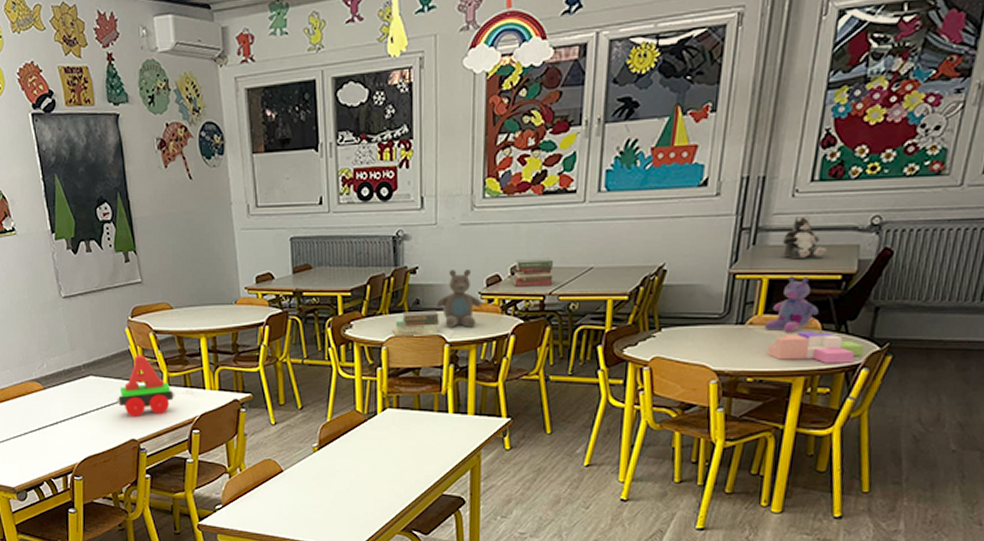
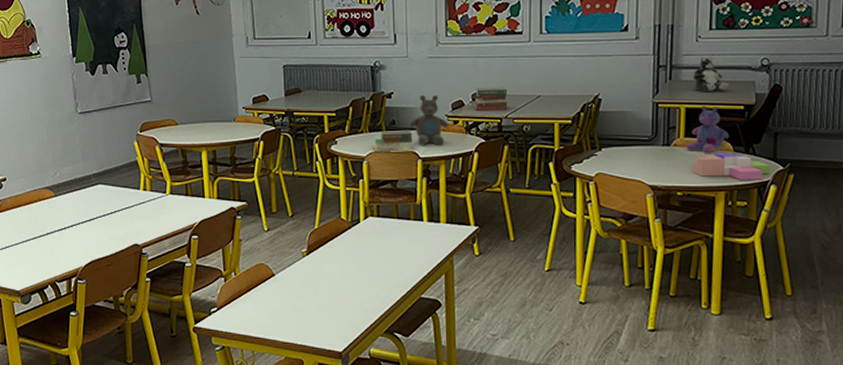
toy car: present [117,355,175,416] -> none [123,166,177,223]

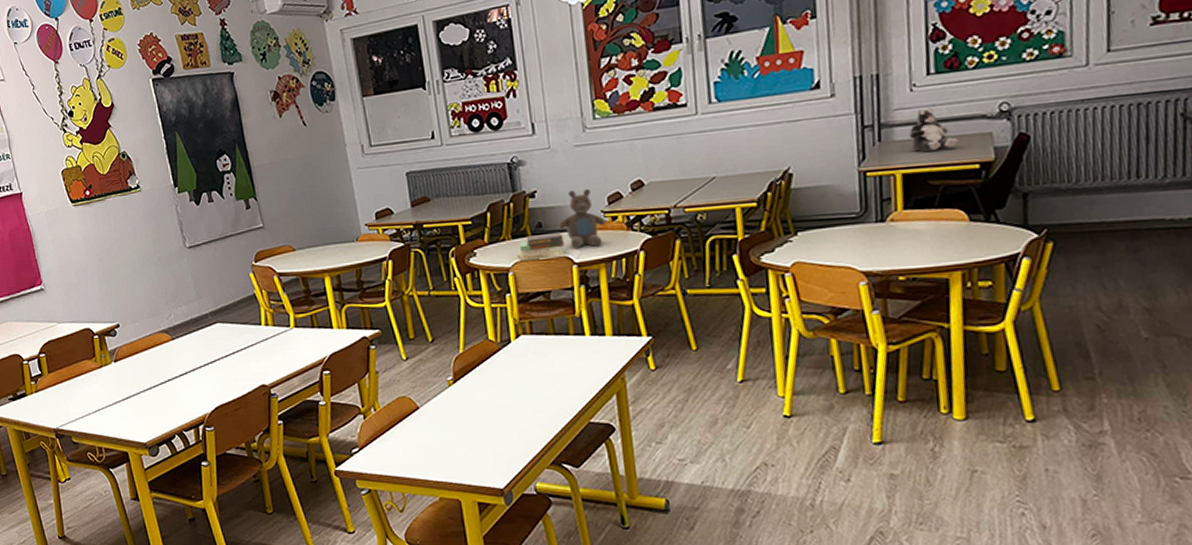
books: present [474,87,508,111] -> none [634,171,677,203]
toy: present [686,105,729,154] -> none [906,168,962,228]
toy blocks: present [691,153,771,180] -> none [914,224,1021,255]

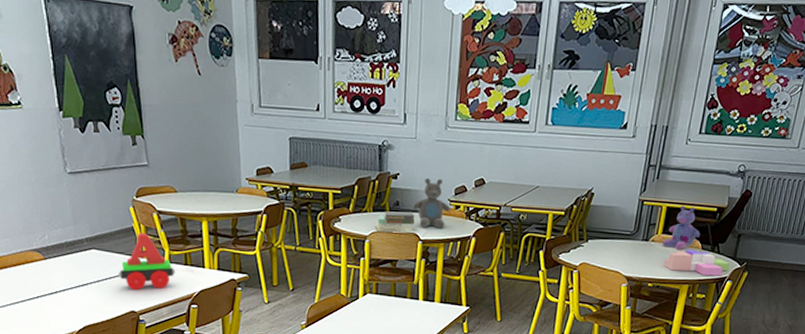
toy car: none [245,298,303,361] -> present [118,232,176,290]
toy: none [906,168,962,228] -> present [662,205,700,251]
plush toy: present [909,107,959,152] -> none [677,159,708,193]
toy blocks: none [914,224,1021,255] -> present [663,250,730,276]

